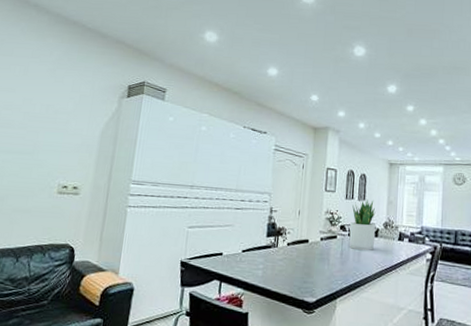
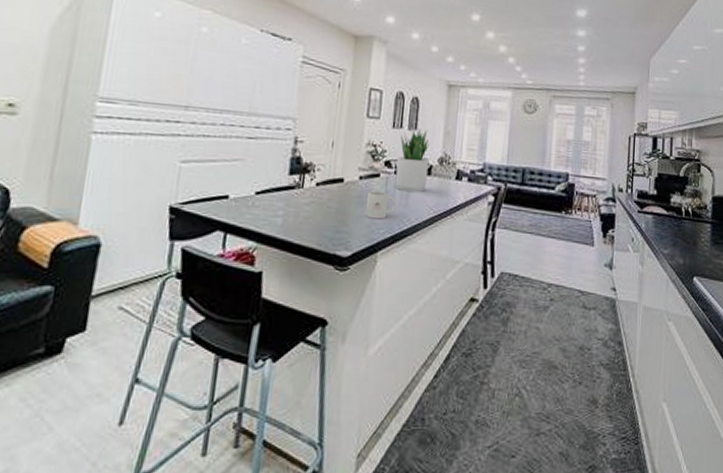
mug: none [326,250,350,273] -> present [365,191,396,219]

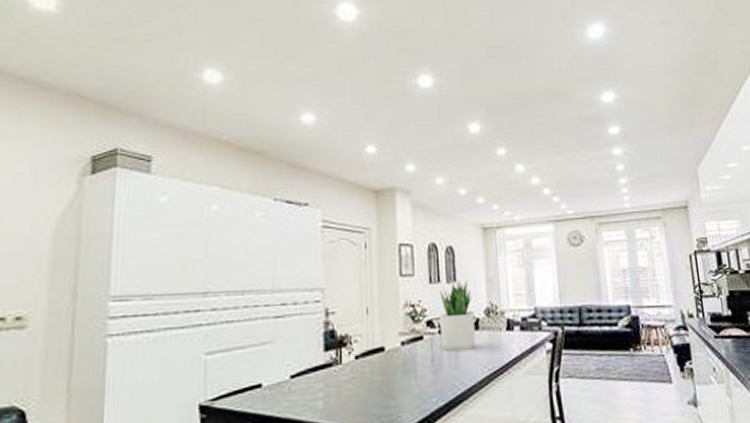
mug: present [365,191,396,219] -> none [412,355,445,388]

